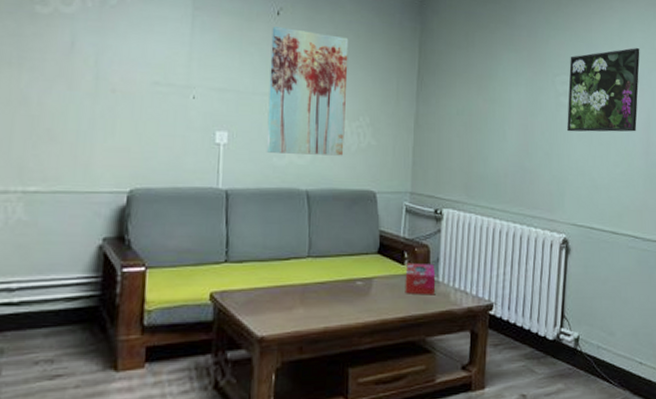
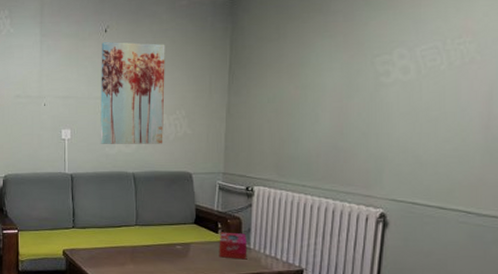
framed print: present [567,48,640,132] -> none [388,17,483,111]

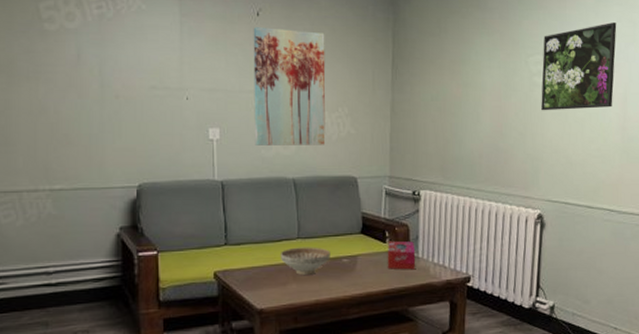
decorative bowl: none [119,233,165,258] -> present [280,247,331,275]
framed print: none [388,17,483,111] -> present [541,22,617,111]

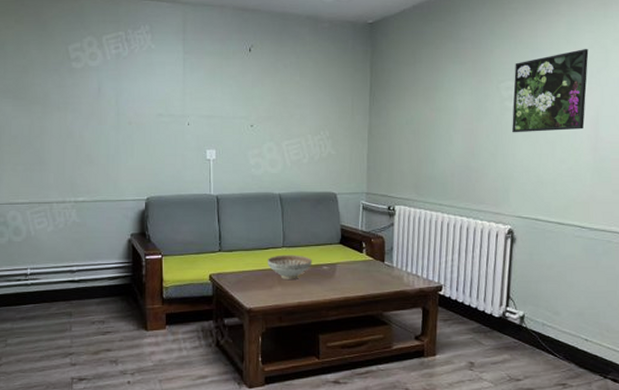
wall art: present [253,27,326,145] -> none [246,61,309,165]
tissue box: present [387,241,416,270] -> none [363,251,391,278]

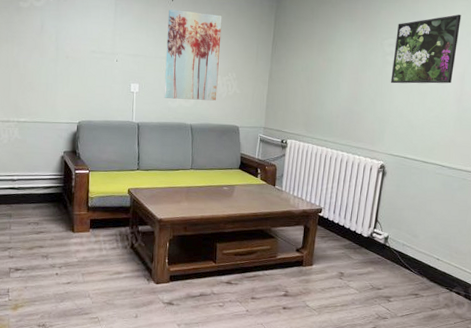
wall art: none [246,61,309,165] -> present [164,9,222,101]
decorative bowl: present [267,255,312,279] -> none [177,175,215,197]

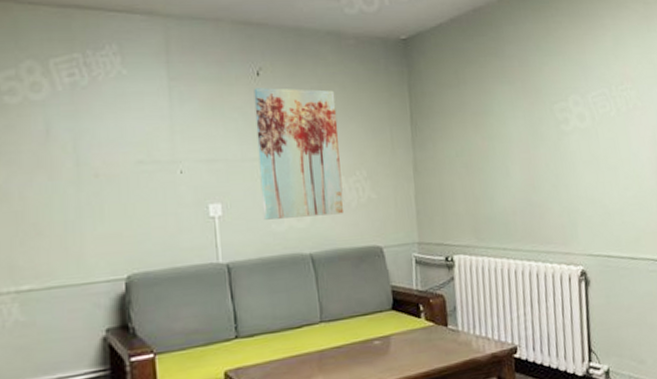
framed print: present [391,15,461,84] -> none [566,65,643,160]

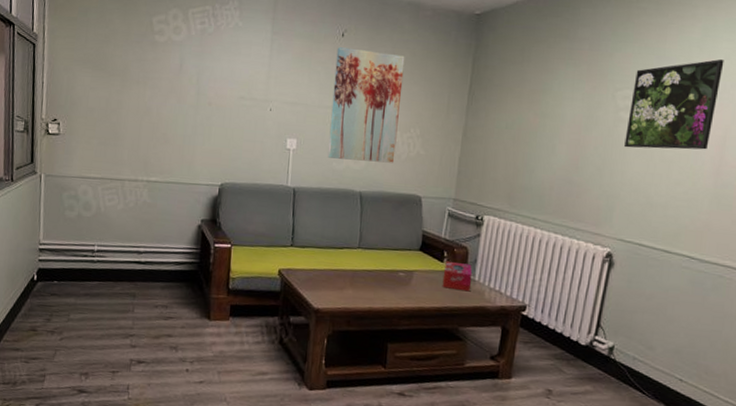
tissue box: none [423,313,456,348] -> present [442,261,473,292]
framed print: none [566,65,643,160] -> present [624,59,724,150]

